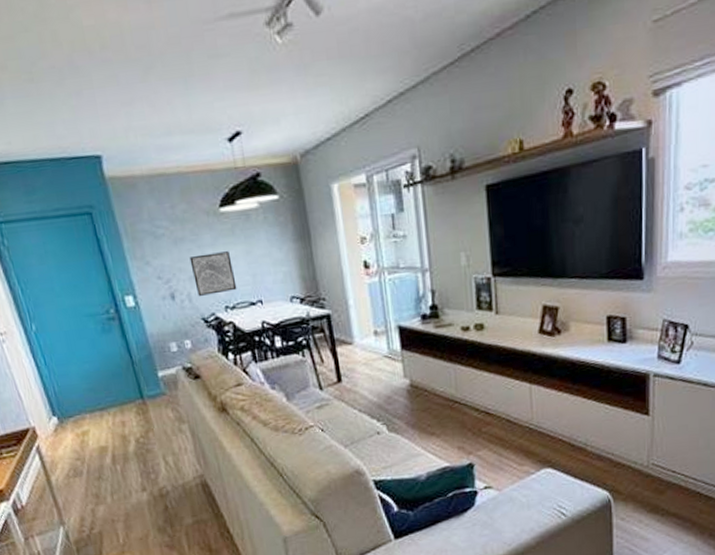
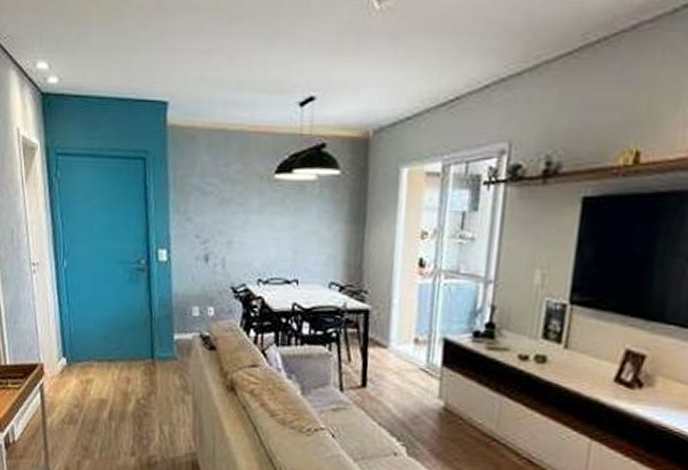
wall art: present [189,251,237,296] -> none [232,219,276,265]

